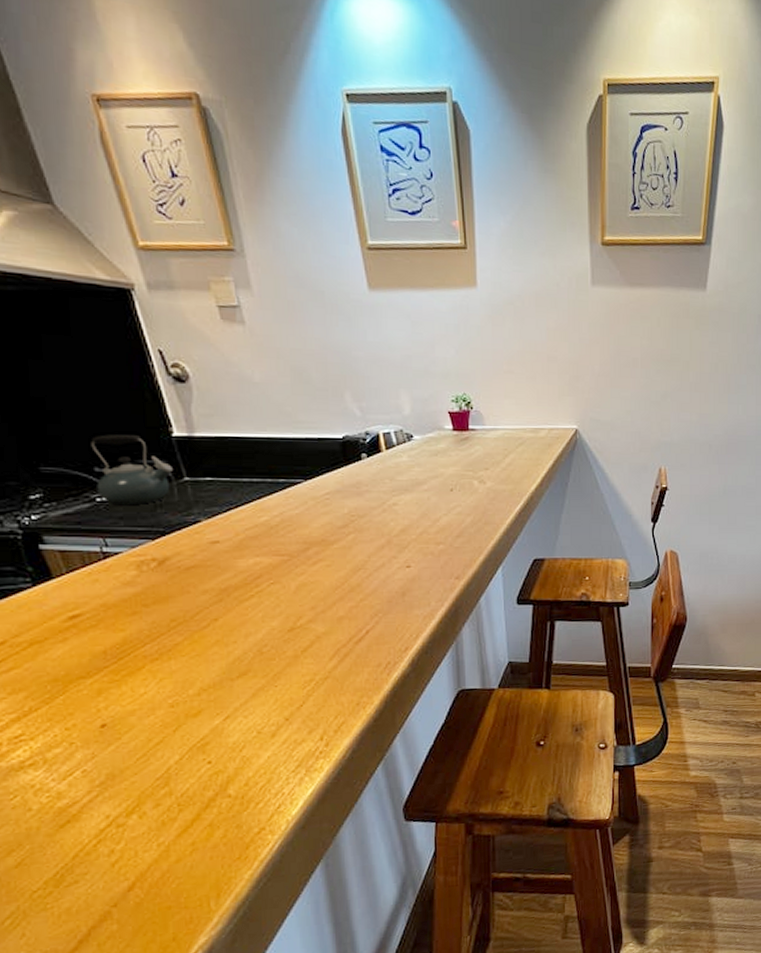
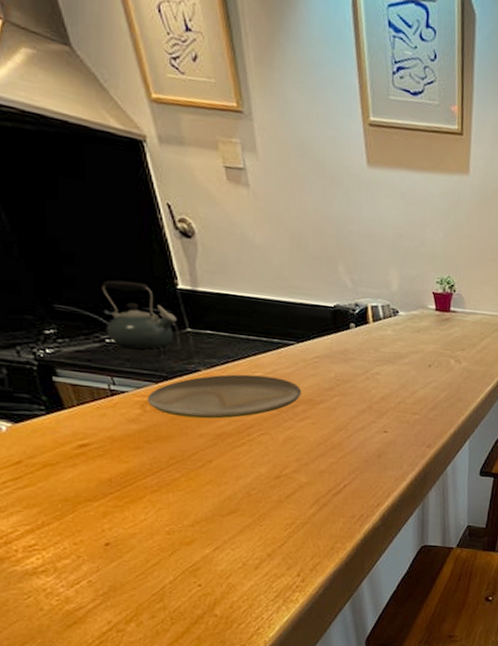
plate: none [143,520,313,574] -> present [147,374,302,419]

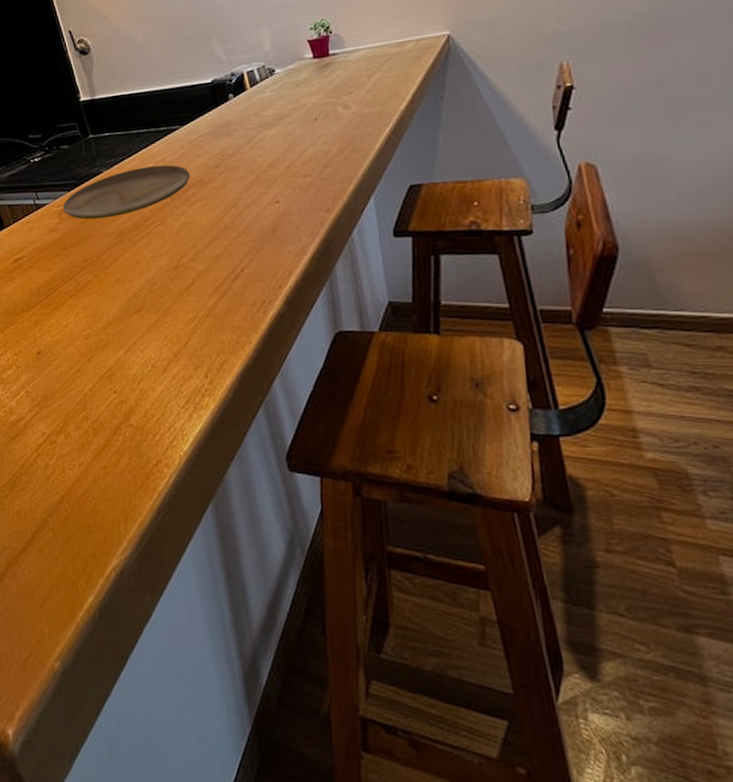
kettle: present [102,280,178,350] -> none [26,104,82,165]

